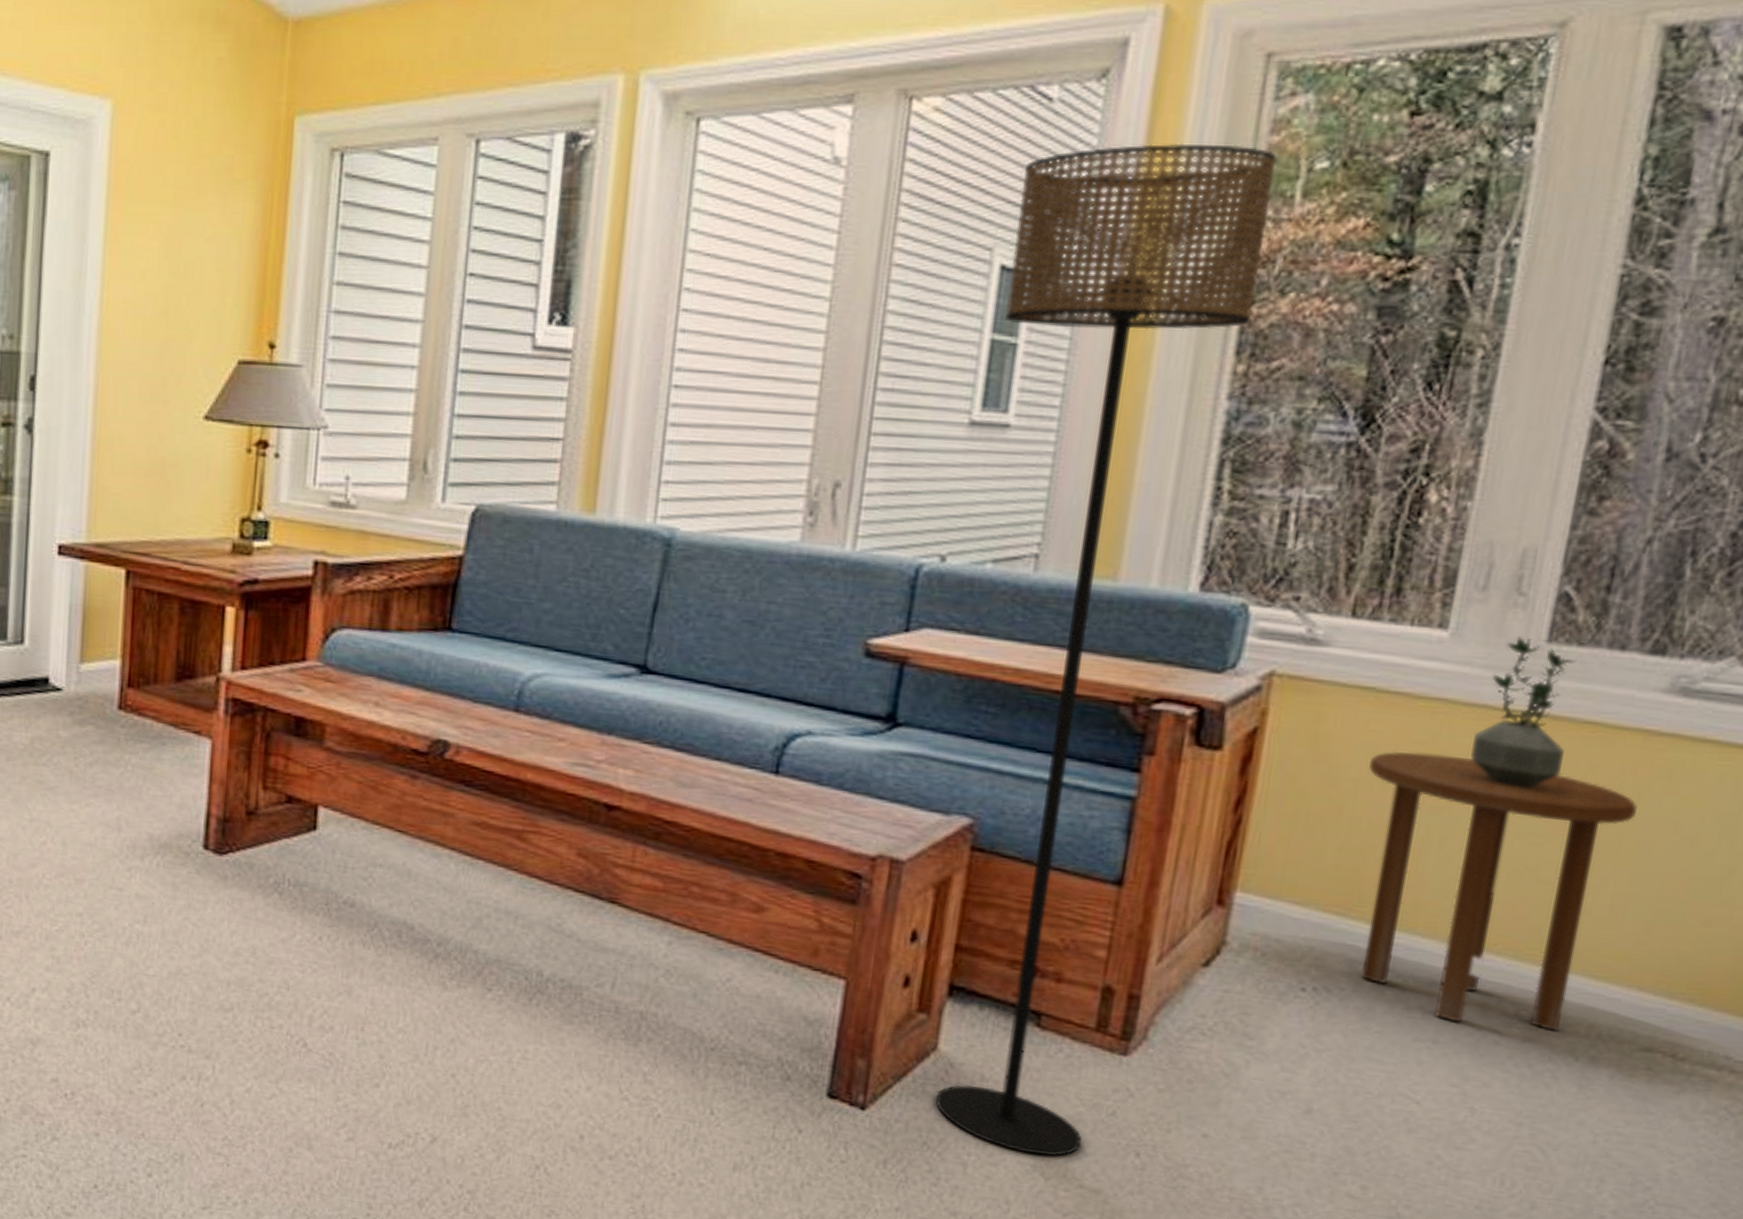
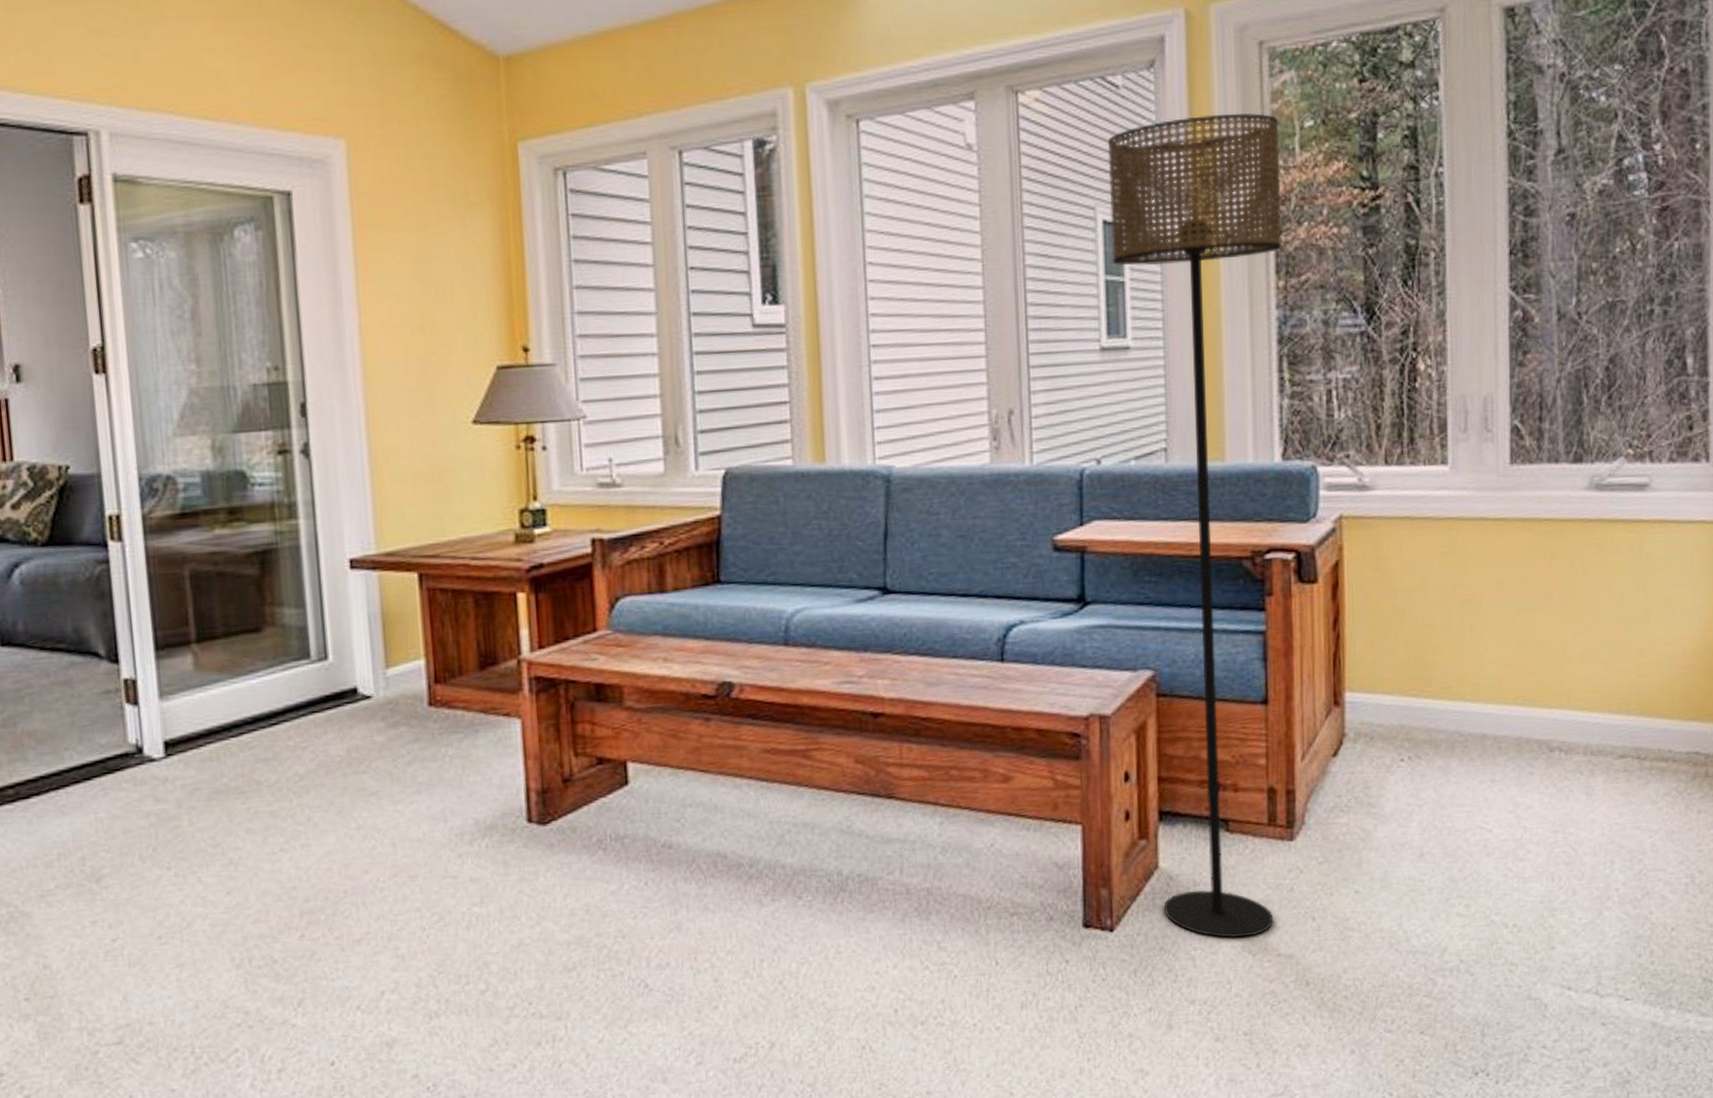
side table: present [1360,752,1637,1033] -> none [1416,559,1585,763]
potted plant: present [1471,636,1576,788] -> none [1478,462,1536,576]

